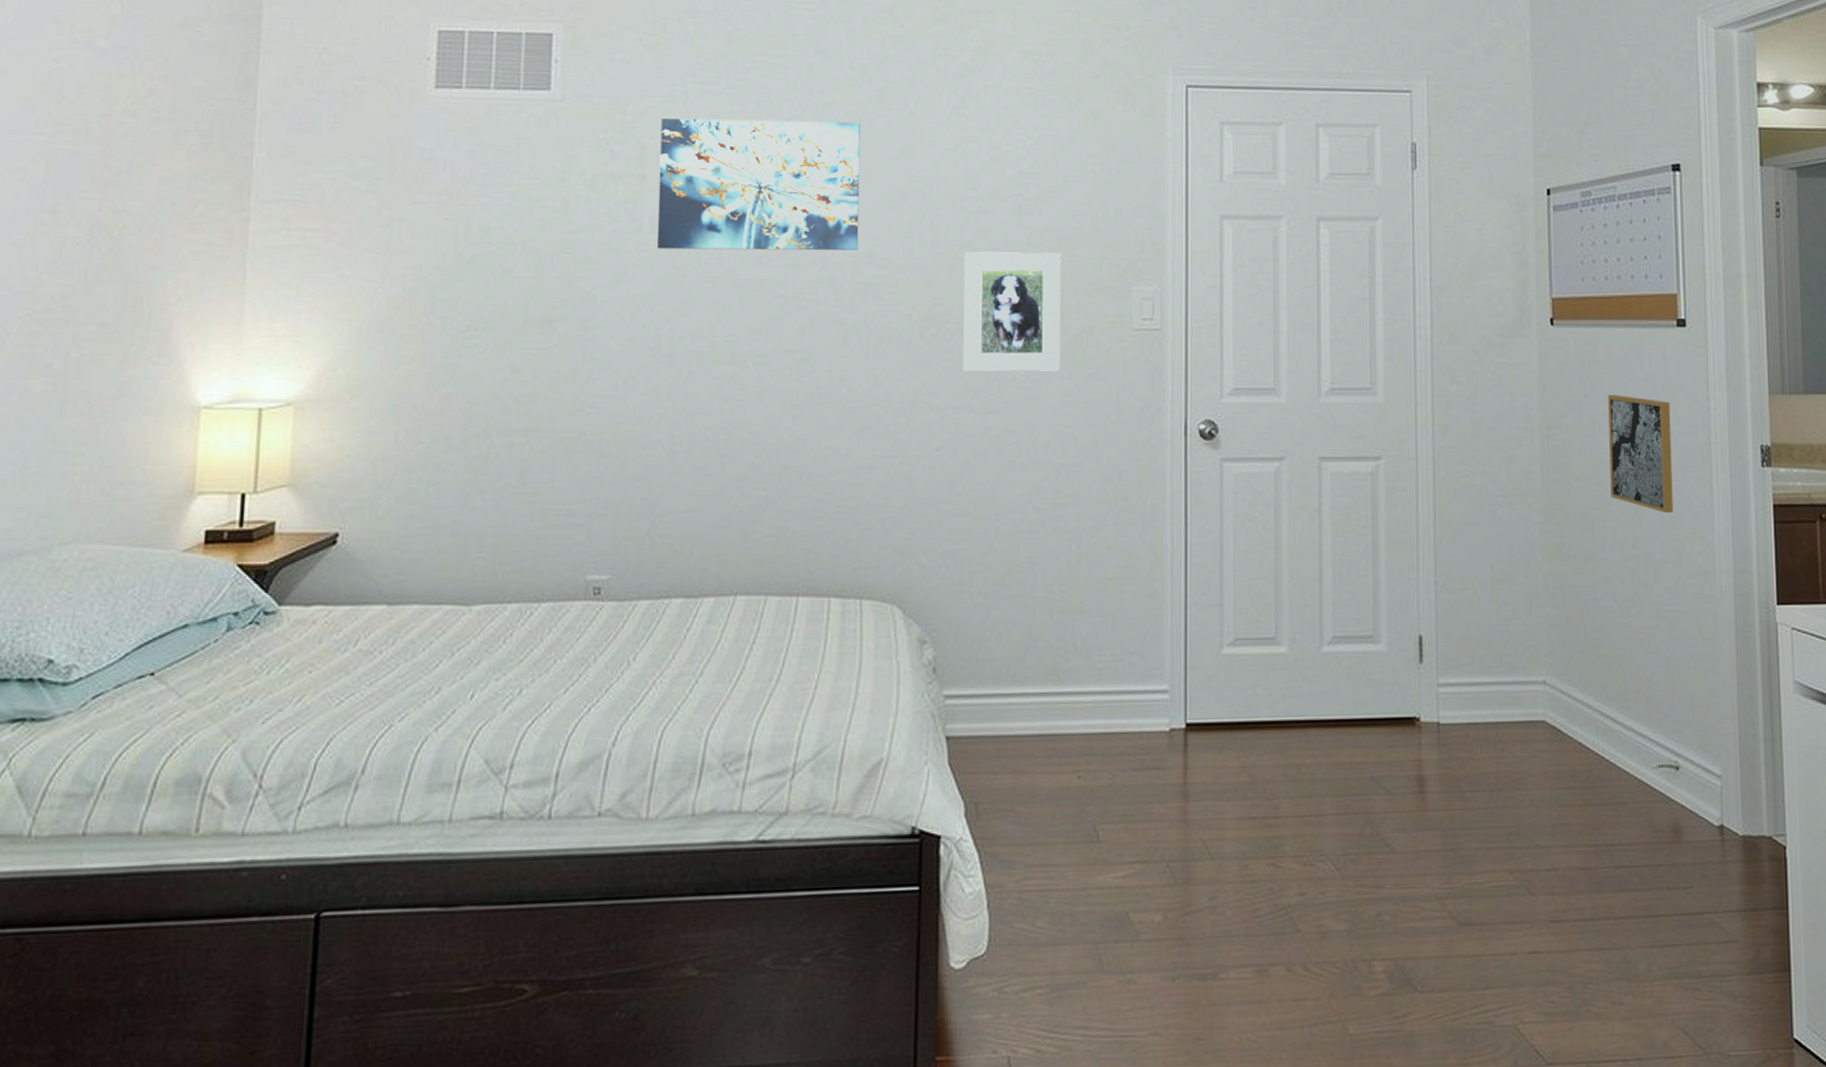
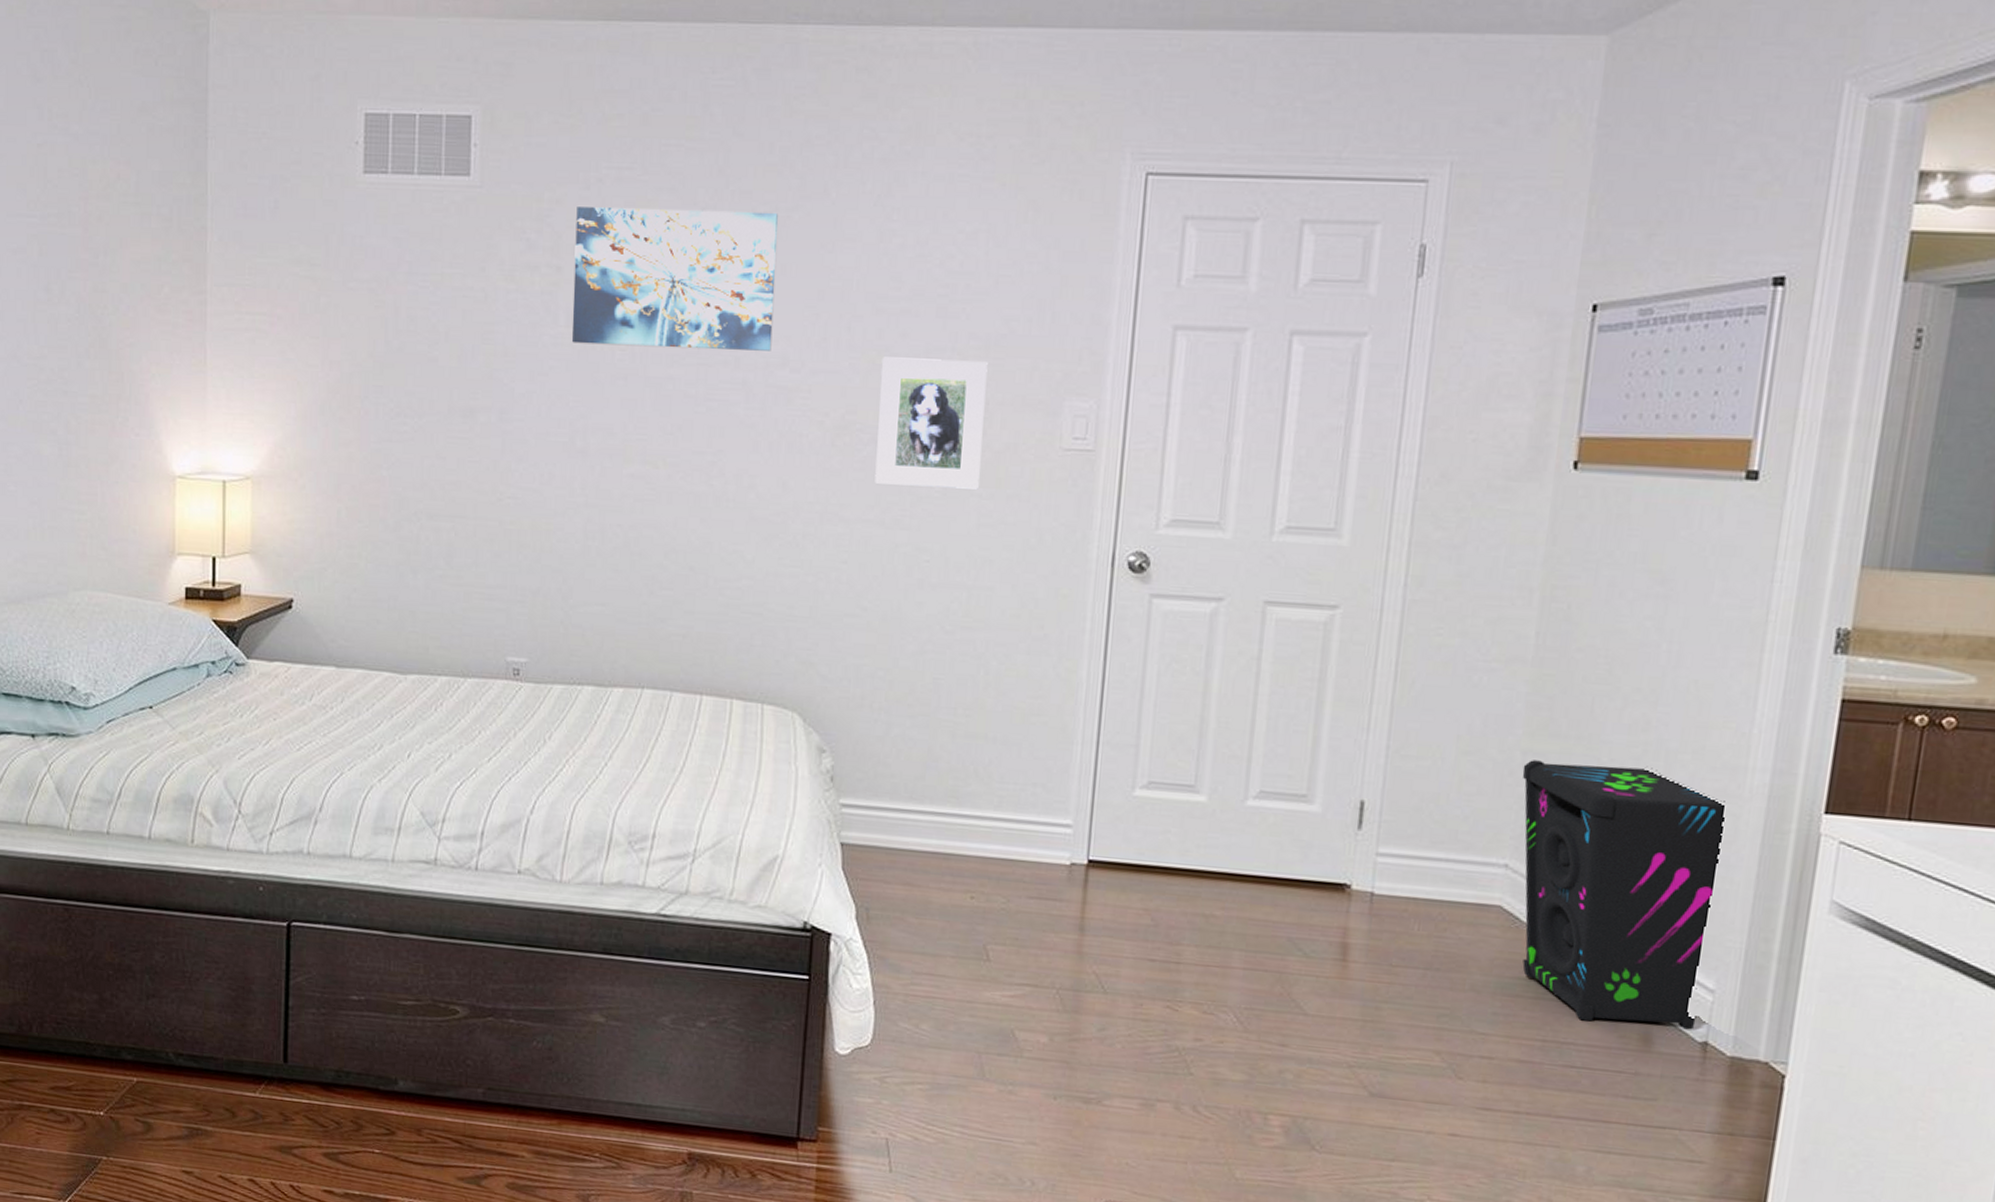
speaker: none [1546,578,1711,821] -> present [1522,760,1725,1030]
wall art: present [1608,394,1673,513] -> none [1622,555,1720,697]

